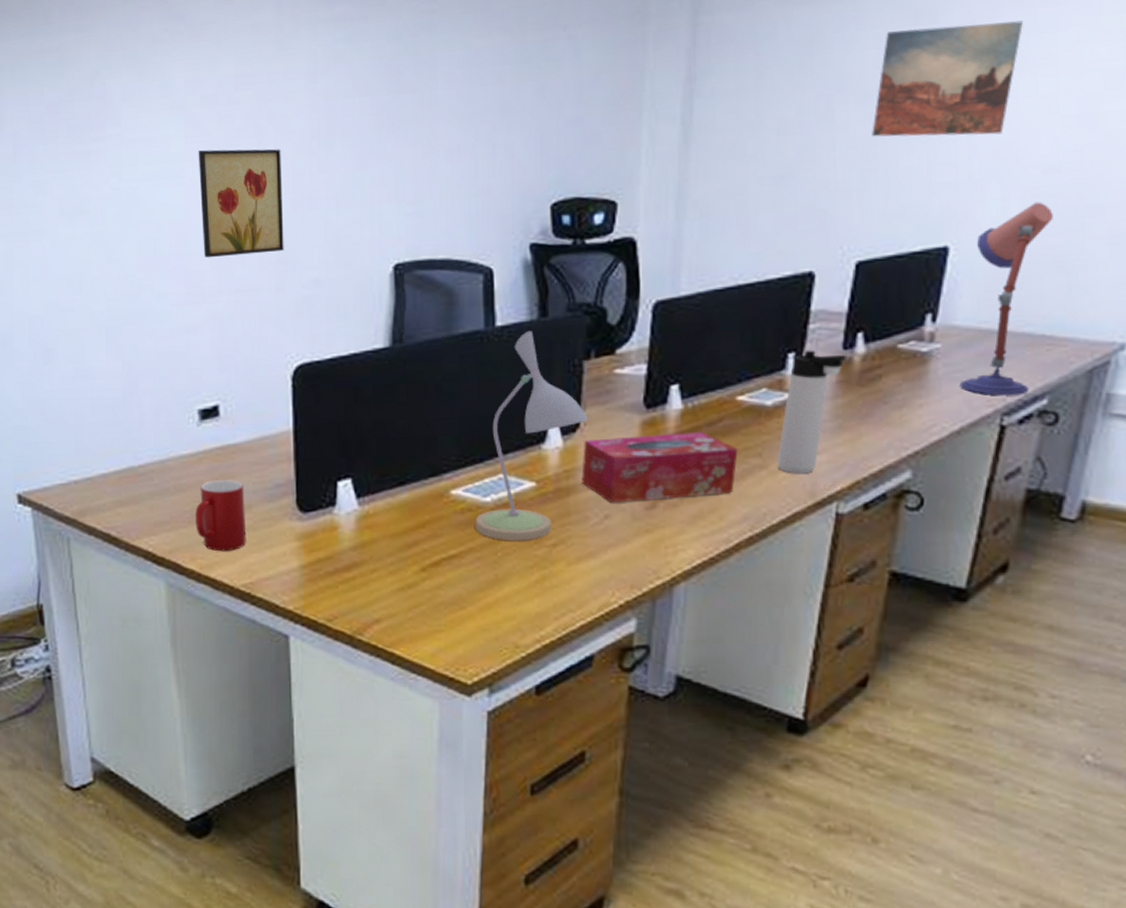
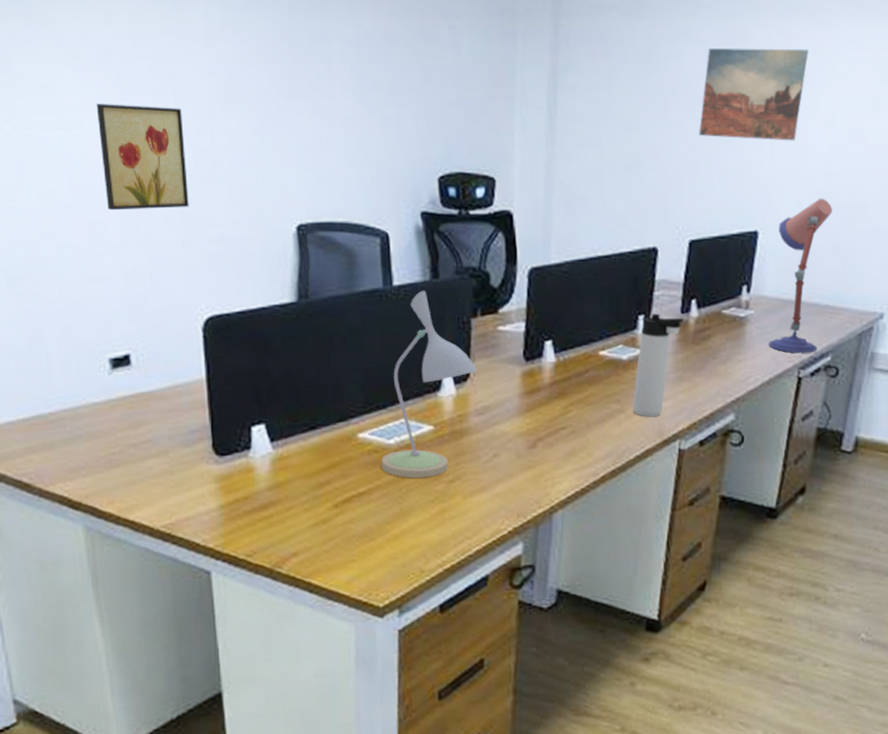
cup: present [194,480,246,552] -> none [110,426,165,495]
tissue box: present [582,432,738,503] -> none [473,382,601,444]

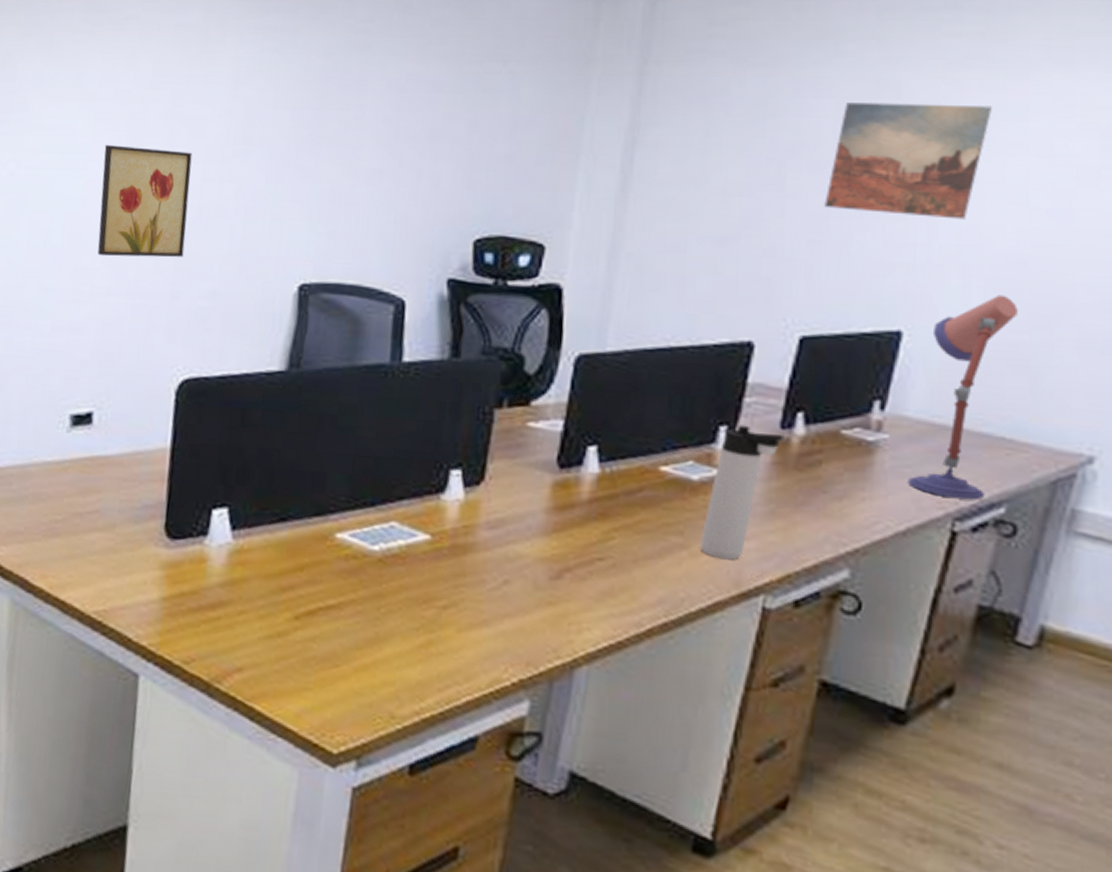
desk lamp: present [381,290,478,479] -> none [358,370,495,599]

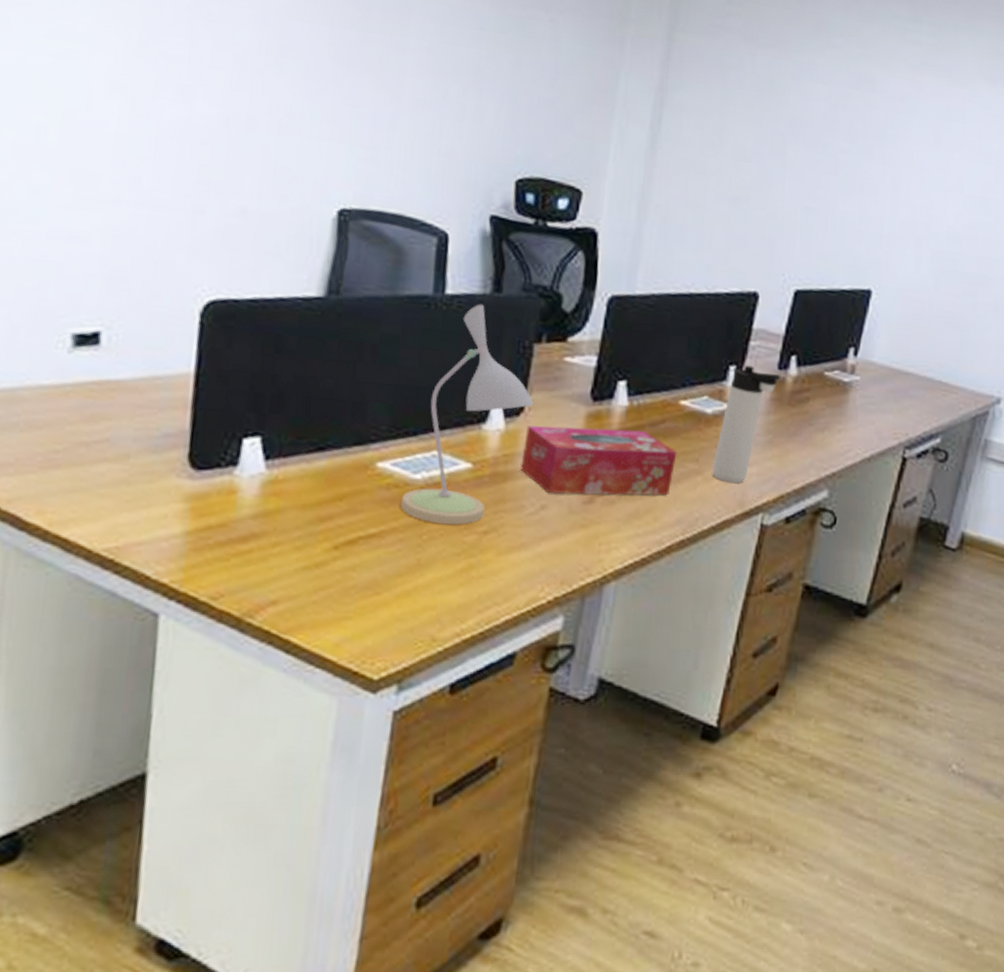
wall art: present [97,144,192,258] -> none [104,35,219,170]
desk lamp: none [358,370,495,599] -> present [400,304,534,526]
tissue box: none [481,495,657,573] -> present [520,425,677,496]
wall art: present [824,101,992,220] -> none [816,90,940,200]
desk lamp: present [907,294,1018,501] -> none [872,264,954,432]

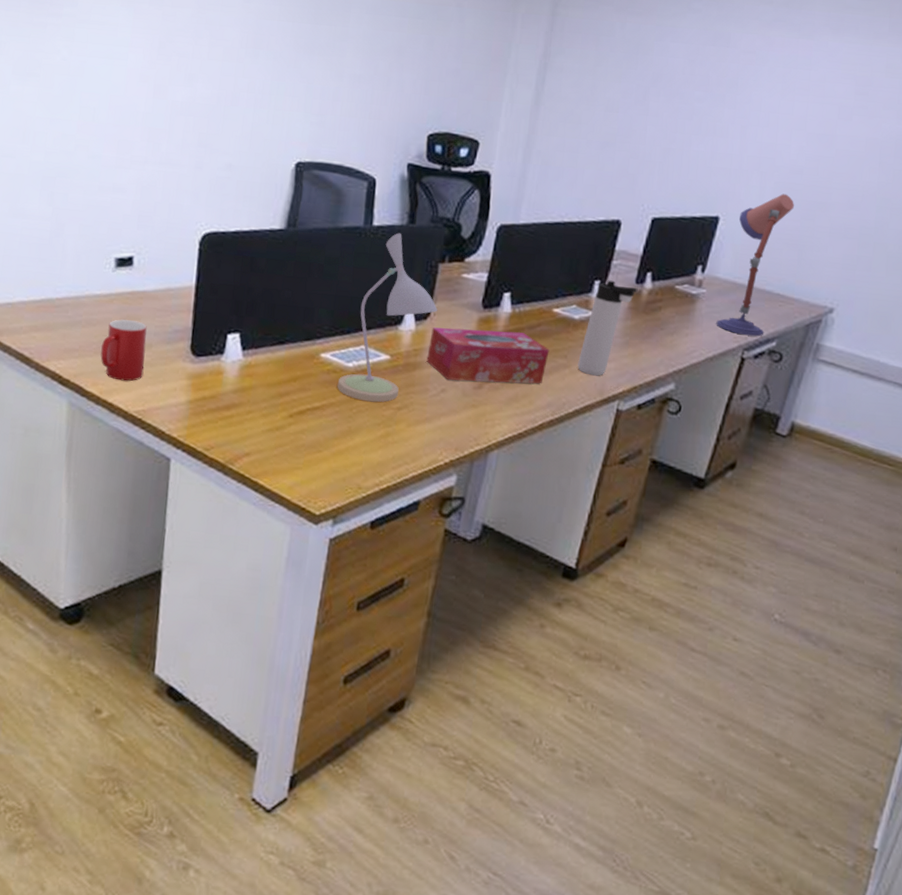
cup: none [49,420,122,507] -> present [100,319,147,381]
desk lamp: none [872,264,954,432] -> present [716,193,794,337]

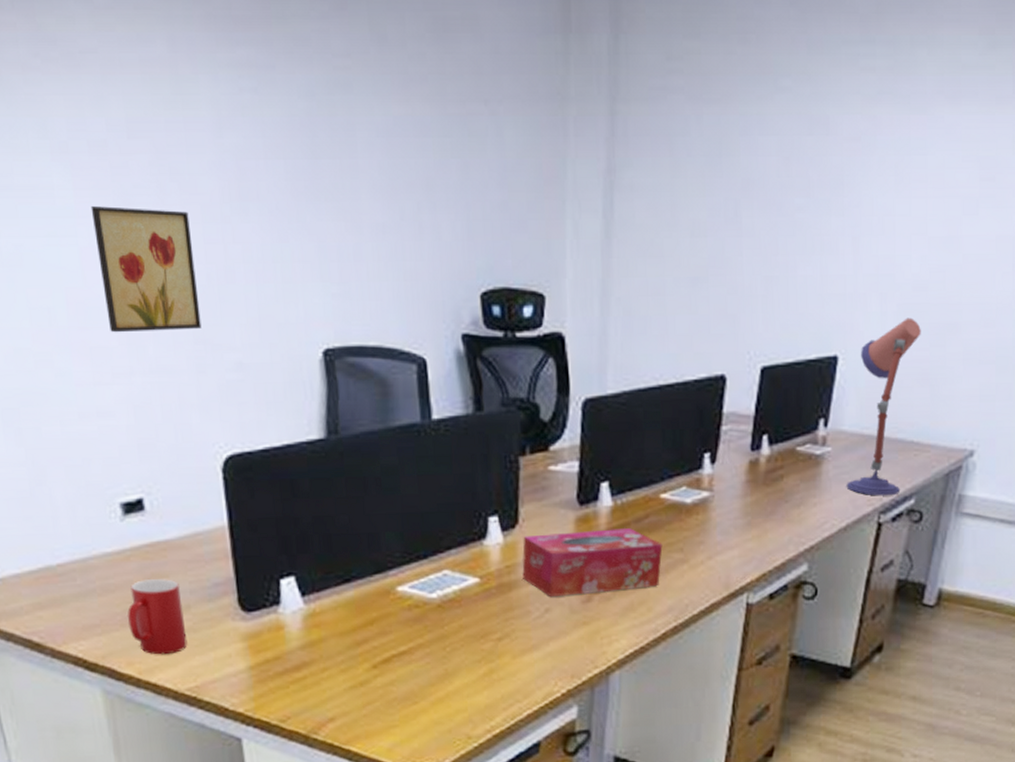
wall art: none [136,40,213,136] -> present [90,205,202,333]
desk lamp: present [337,233,438,403] -> none [422,425,527,637]
thermos bottle: present [577,280,638,376] -> none [696,450,754,568]

